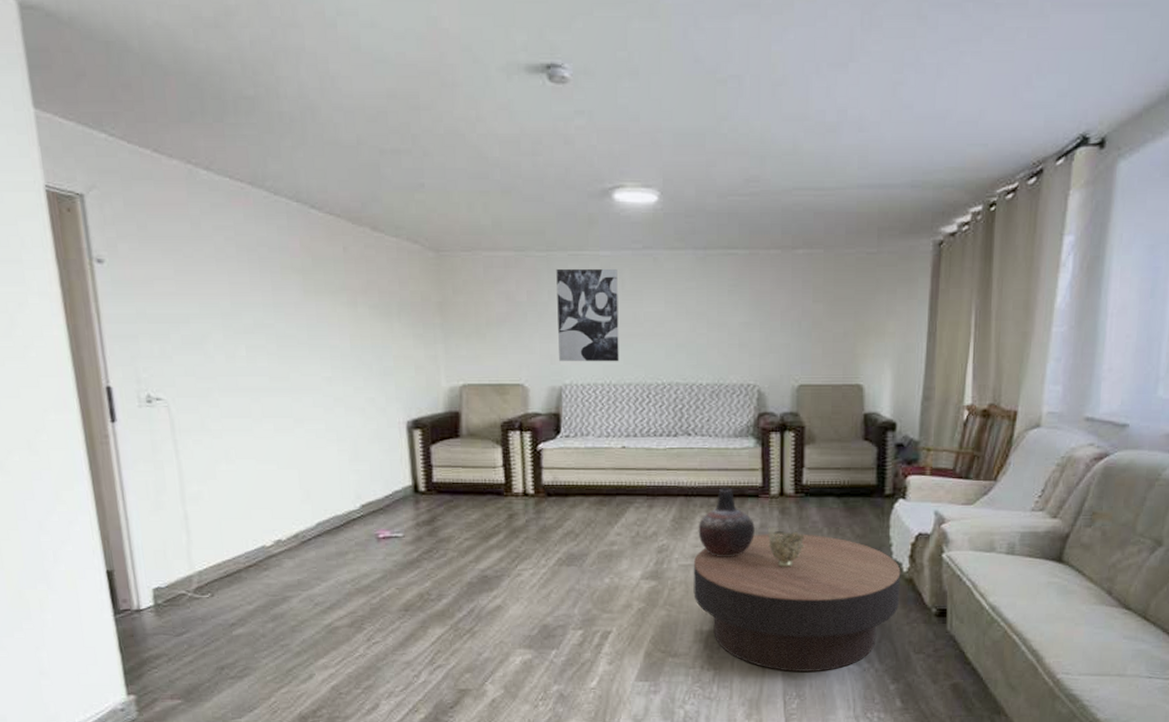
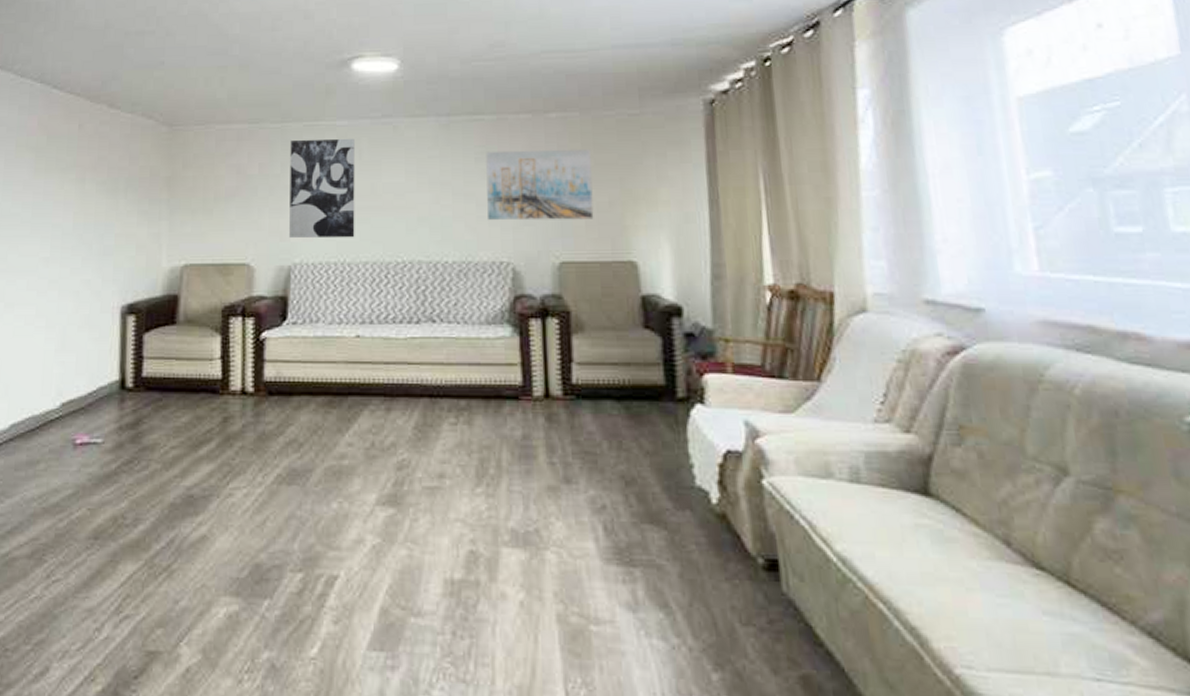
coffee table: present [693,534,901,671] -> none [440,447,711,647]
vase: present [698,488,755,557] -> none [445,387,516,478]
wall art: none [738,284,831,348] -> present [486,149,594,221]
decorative bowl: present [768,530,804,568] -> none [533,443,579,495]

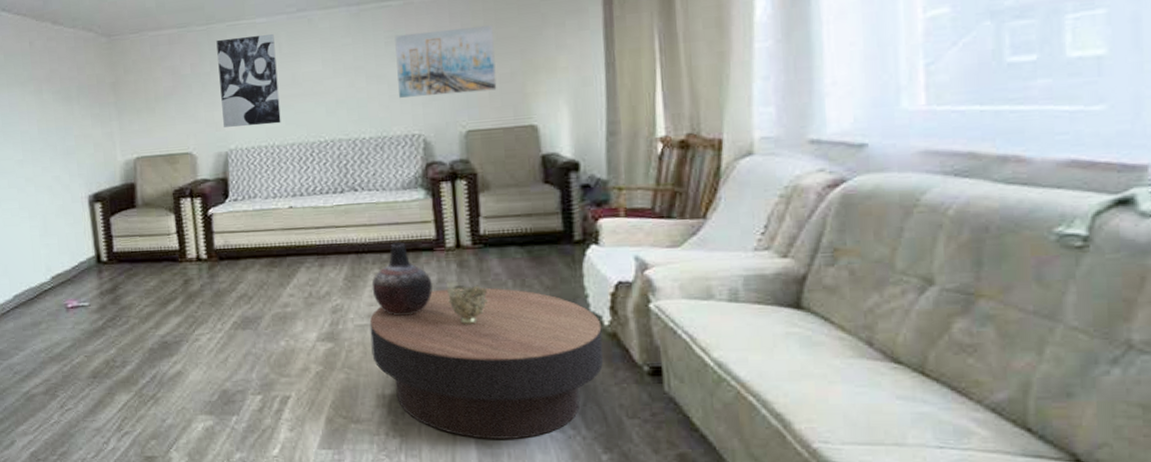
coffee table: none [440,447,711,647] -> present [369,287,603,439]
vase: none [445,387,516,478] -> present [371,242,433,316]
decorative bowl: none [533,443,579,495] -> present [447,284,487,325]

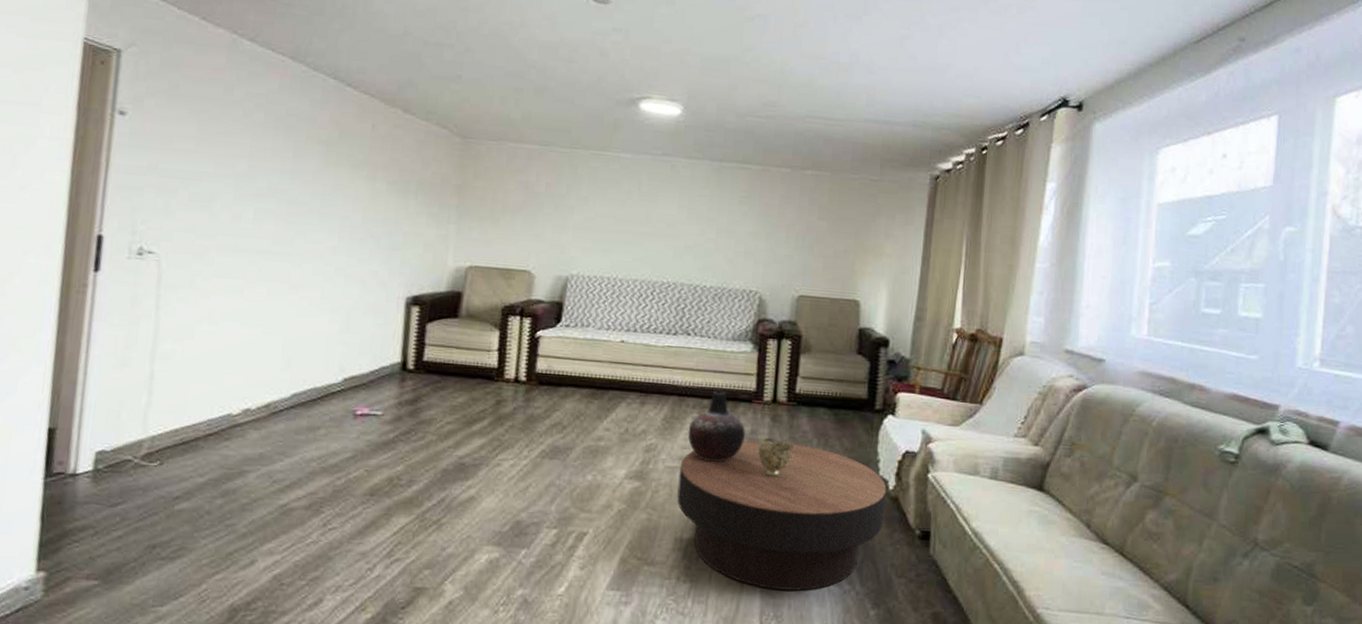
wall art: present [216,34,281,127] -> none [569,165,636,258]
wall art: present [395,25,497,98] -> none [744,196,835,263]

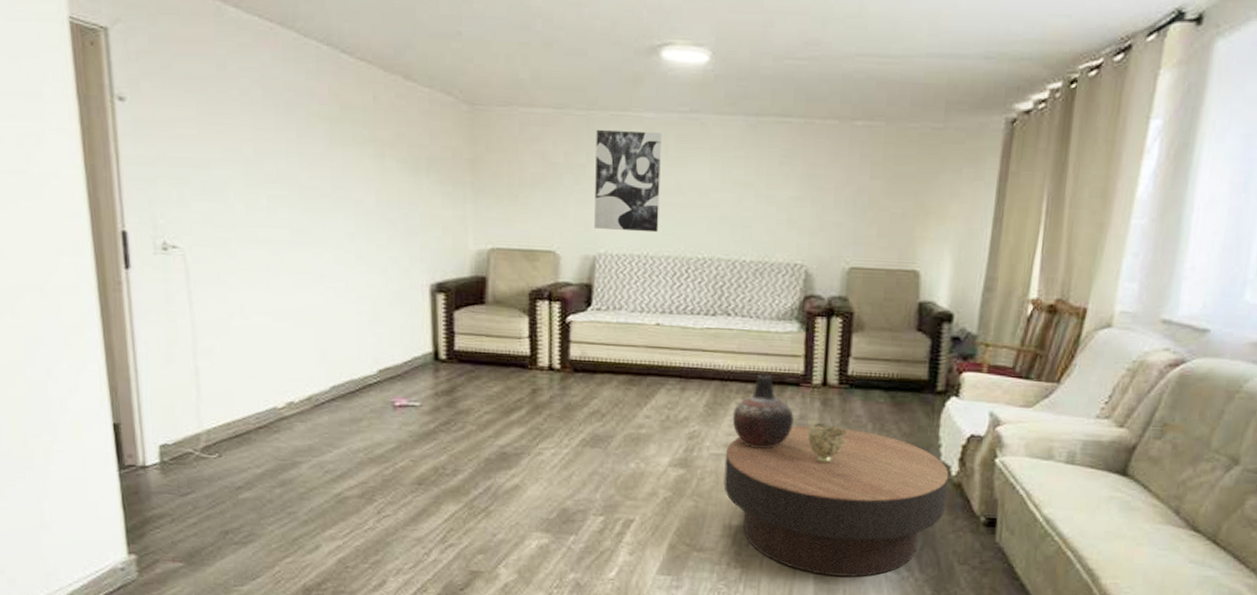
wall art: none [569,165,636,258] -> present [594,129,661,233]

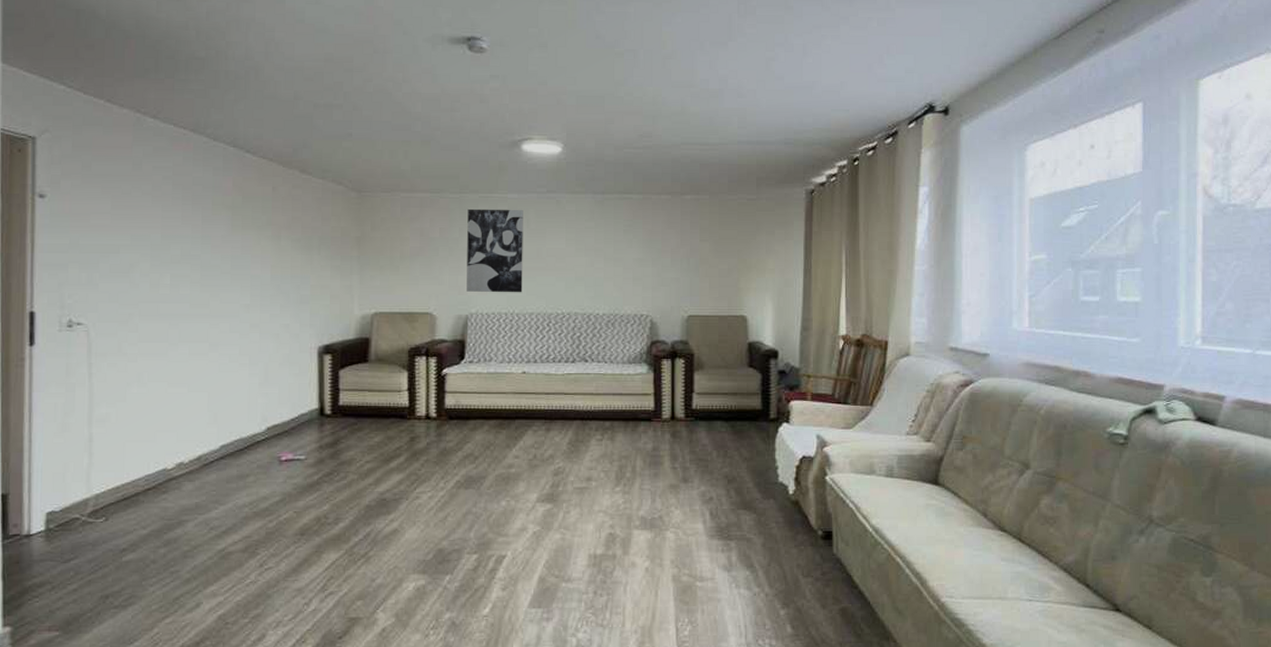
coffee table: present [723,425,949,577] -> none [588,456,787,597]
vase: present [732,374,794,449] -> none [593,412,647,480]
decorative bowl: present [807,422,846,464] -> none [660,453,694,491]

